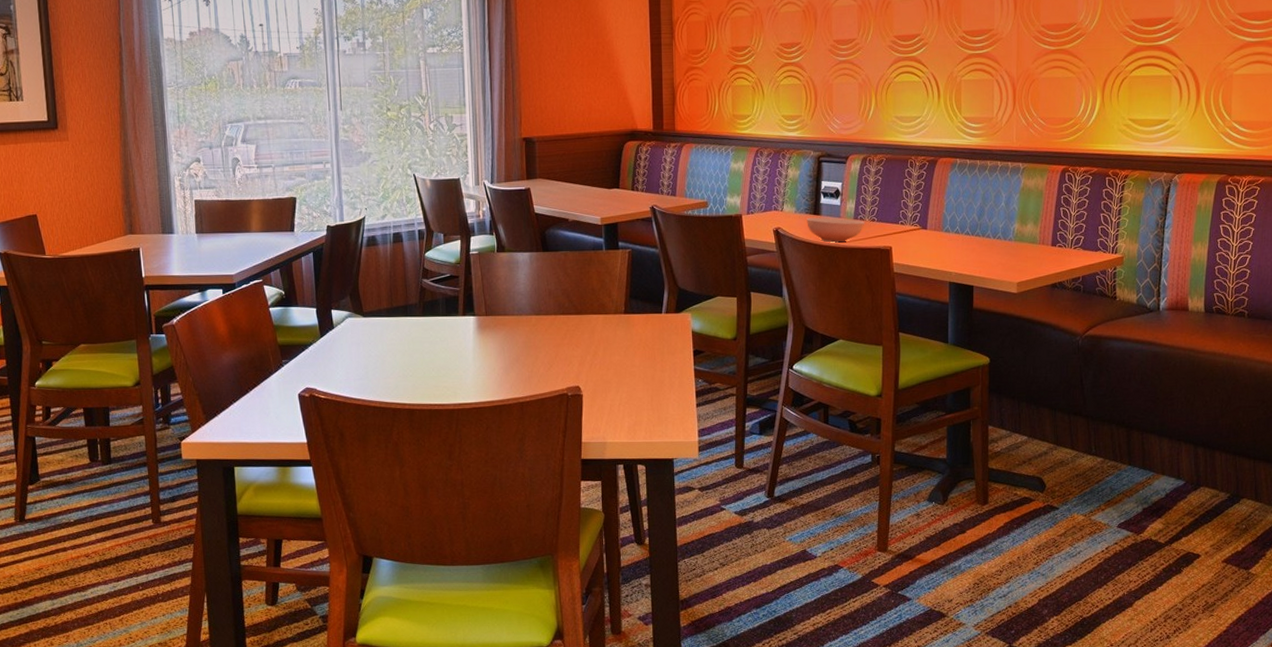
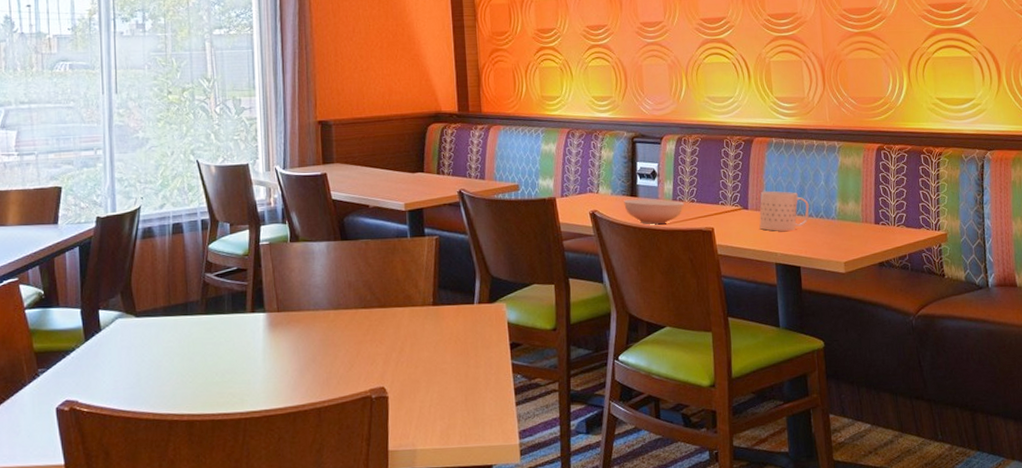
mug: none [936,211,988,252] -> present [759,190,809,232]

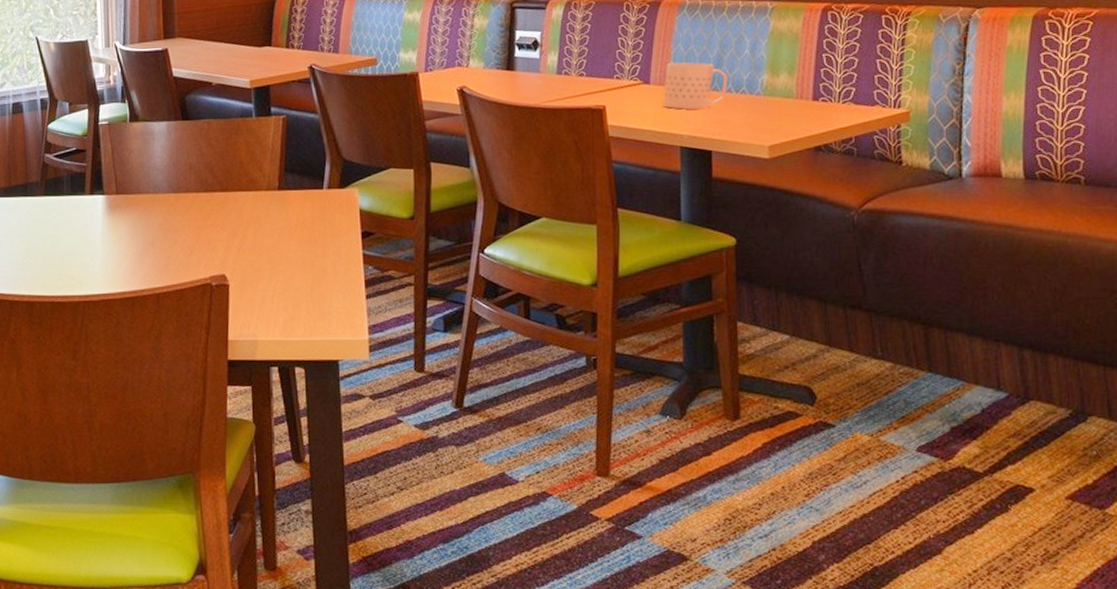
bowl: present [624,199,685,225] -> none [498,73,571,102]

